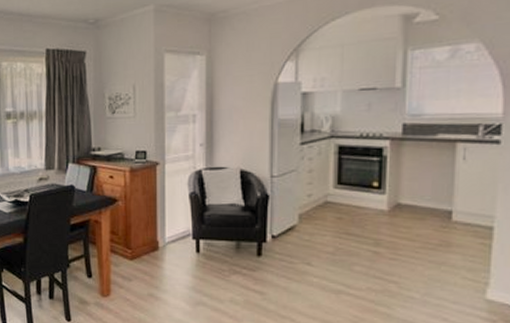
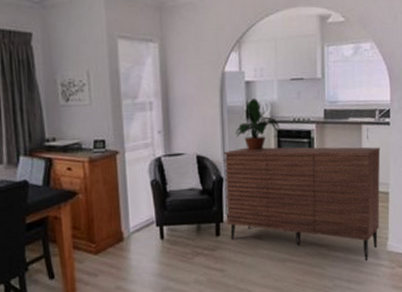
sideboard: none [270,164,484,308] -> present [223,147,381,262]
potted plant: none [286,111,342,169] -> present [235,99,280,152]

